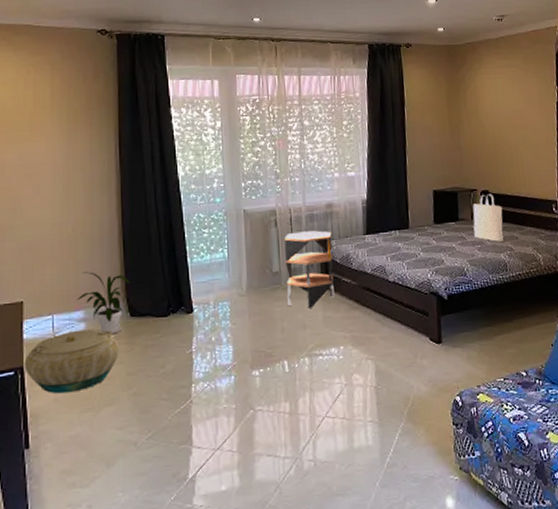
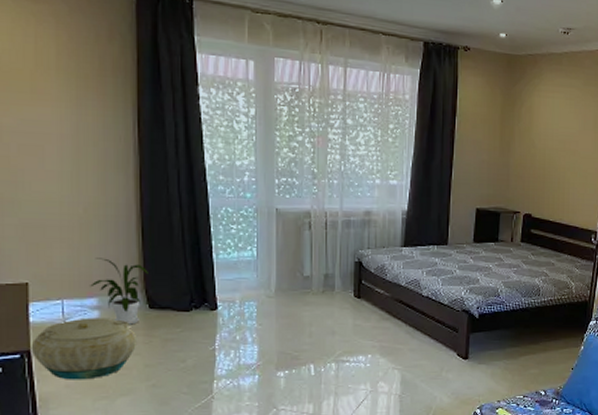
side table: present [284,230,334,308] -> none [316,237,368,315]
tote bag: present [473,193,503,242] -> none [512,217,543,266]

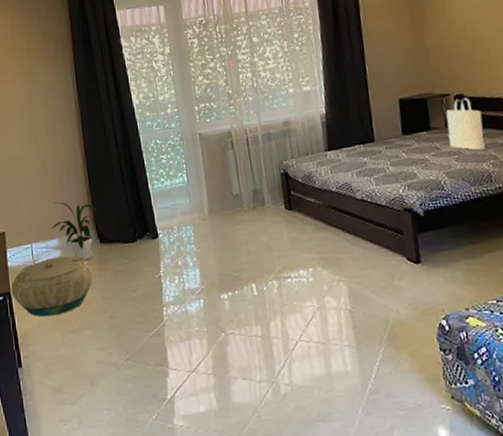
tote bag: none [512,217,543,266] -> present [446,97,485,150]

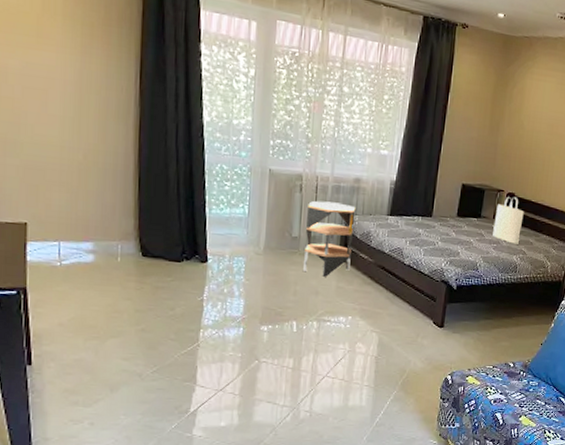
basket: present [10,256,94,317] -> none [27,261,130,320]
house plant: present [51,202,98,261] -> none [86,203,145,271]
side table: none [242,150,299,230] -> present [302,200,356,277]

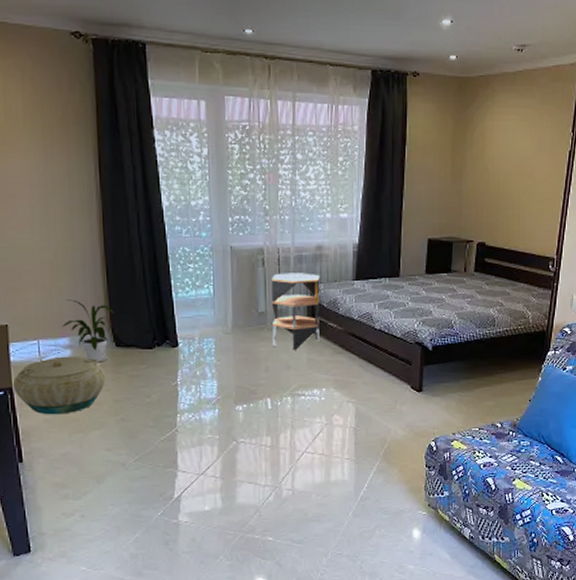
basket: none [27,261,130,320] -> present [12,356,107,415]
house plant: none [86,203,145,271] -> present [62,299,115,363]
tote bag: present [492,196,524,244] -> none [466,246,497,296]

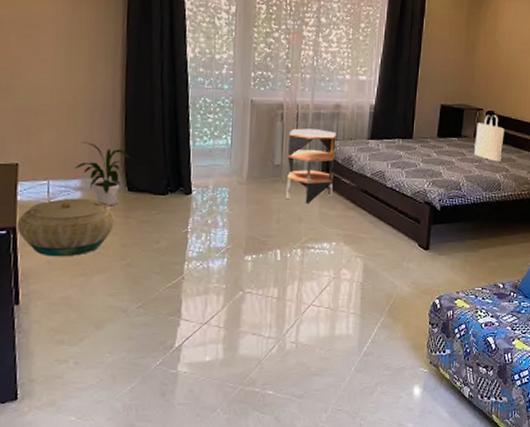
tote bag: none [466,246,497,296] -> present [474,114,505,162]

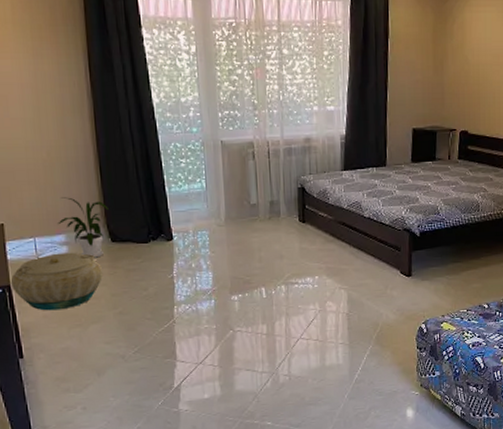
side table: present [285,128,337,203] -> none [262,165,311,240]
tote bag: present [474,114,505,162] -> none [450,134,480,182]

